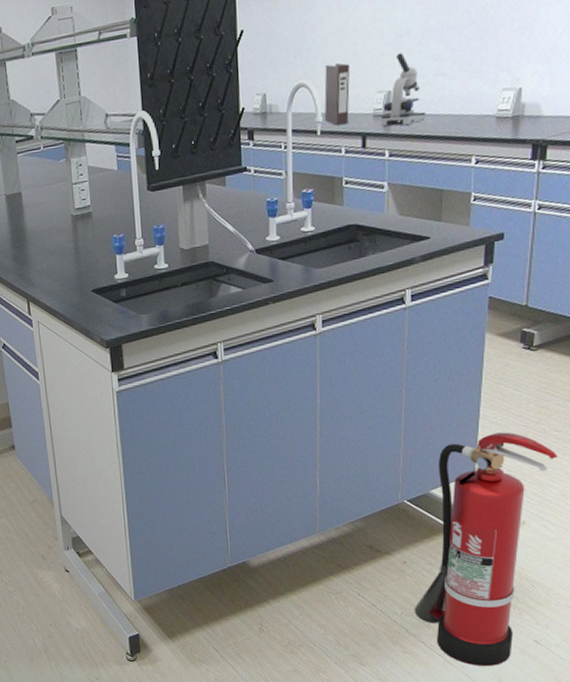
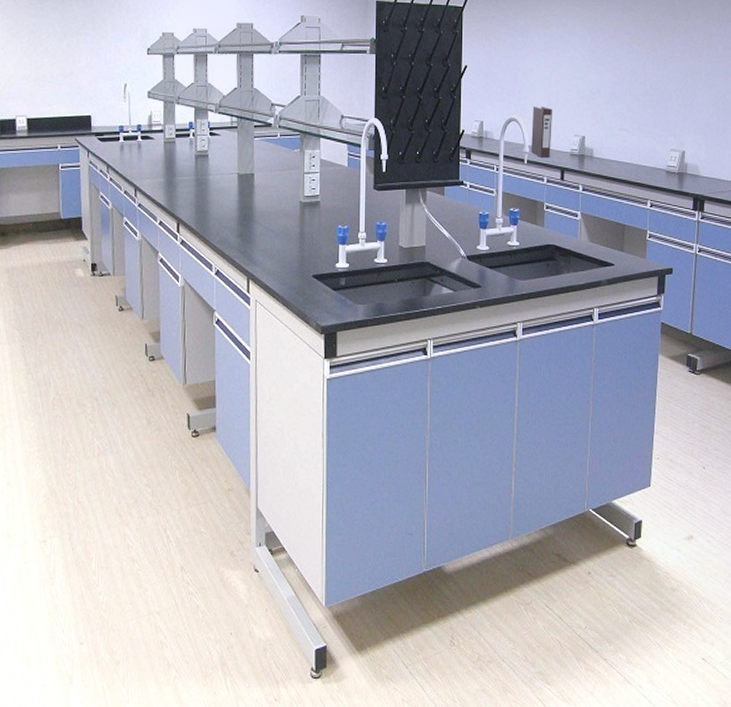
microscope: present [381,52,426,127] -> none [577,107,612,167]
fire extinguisher: present [414,432,559,667] -> none [596,448,719,686]

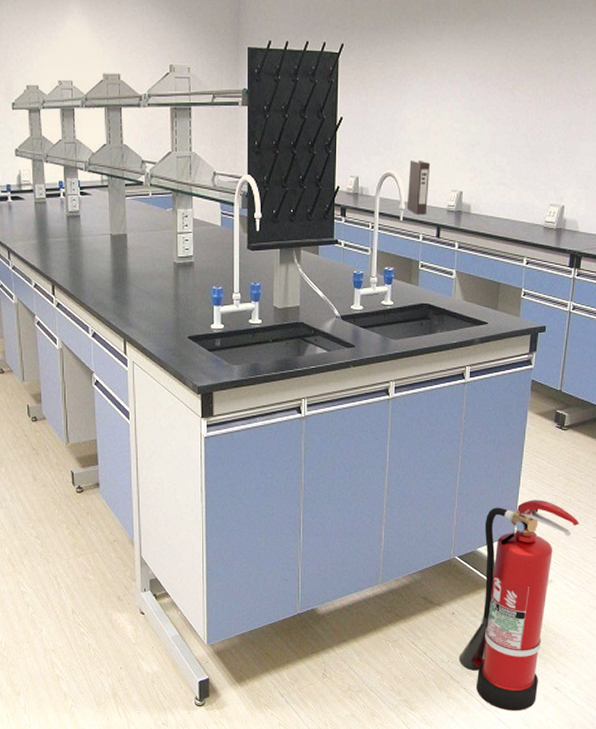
fire extinguisher: none [596,448,719,686] -> present [458,499,580,712]

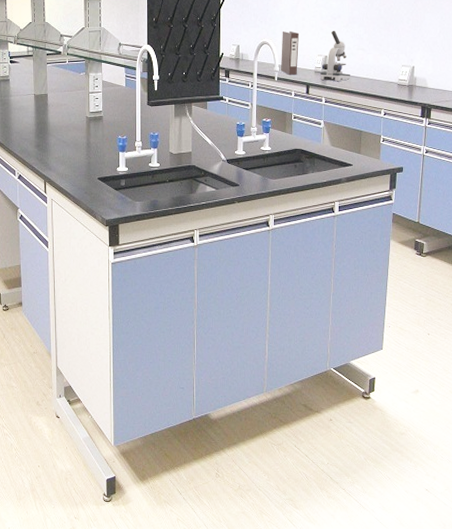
microscope: none [454,160,490,224] -> present [320,30,351,82]
fire extinguisher: present [458,499,580,712] -> none [337,318,441,511]

